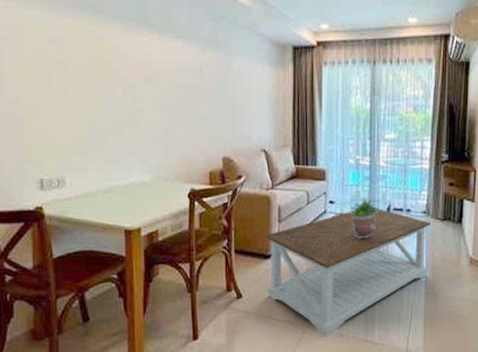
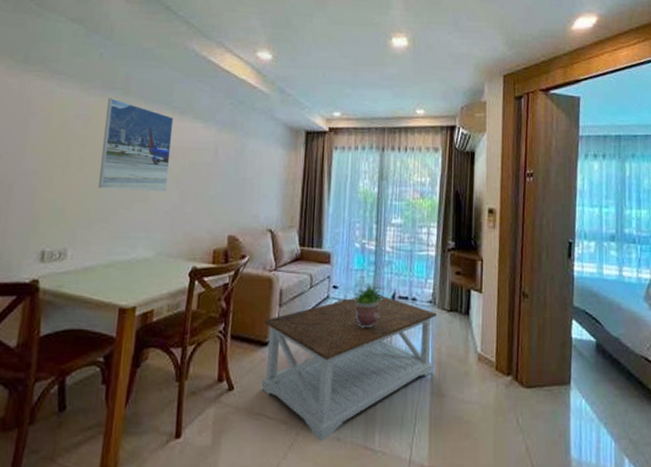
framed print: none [80,18,156,115] -> present [98,98,174,191]

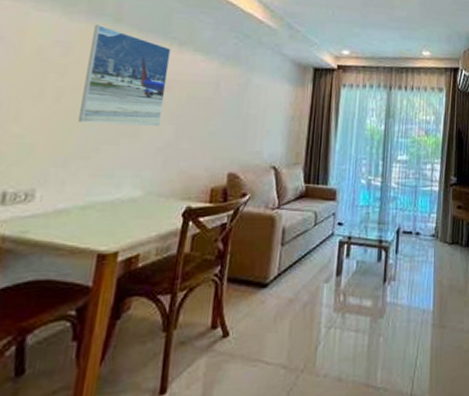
coffee table: present [261,295,437,441] -> none [259,230,439,383]
potted plant: present [351,282,383,328] -> none [356,218,387,264]

